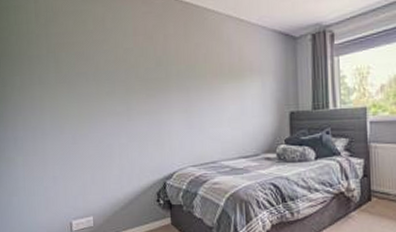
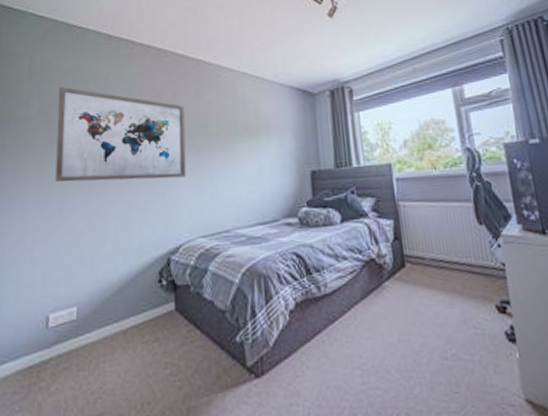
wall art: none [63,28,177,115] -> present [55,86,186,182]

